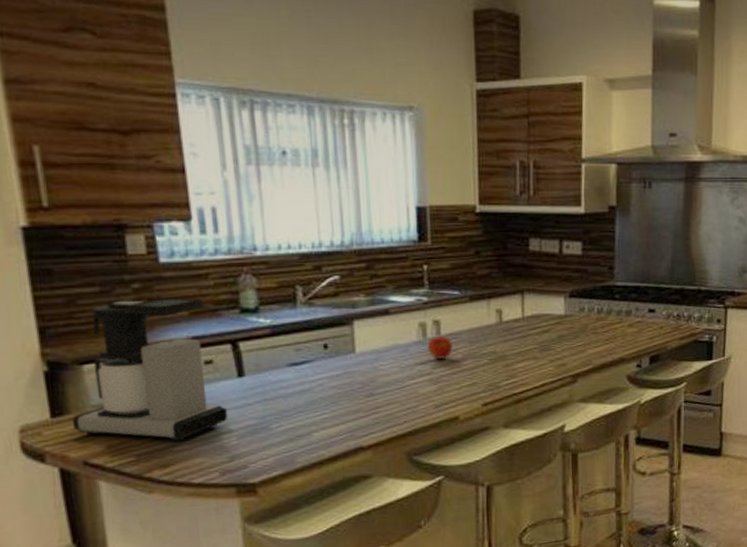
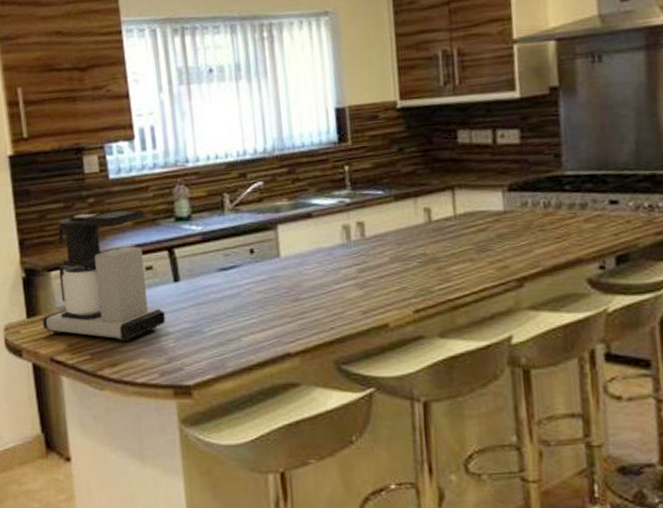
apple: present [428,336,453,360] -> none [352,238,379,263]

